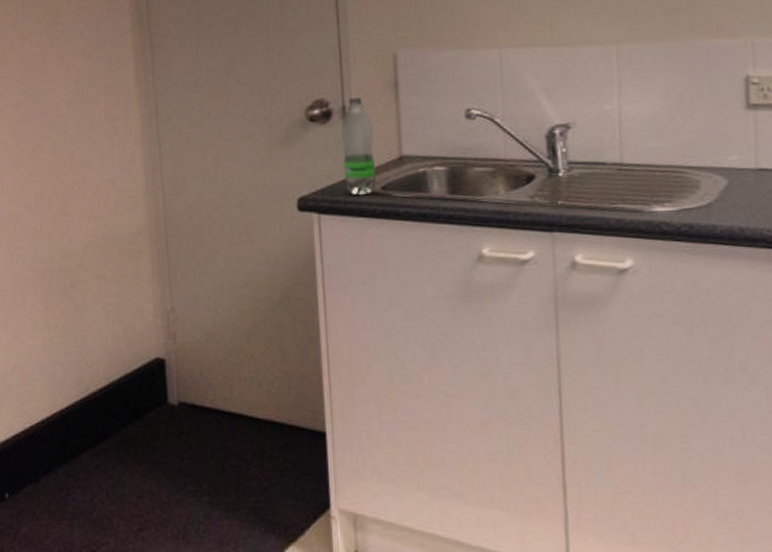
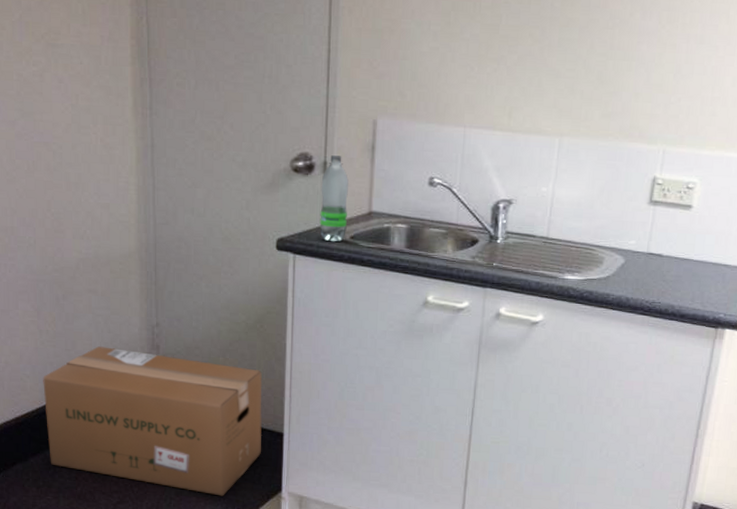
box: none [52,339,301,517] -> present [43,346,263,496]

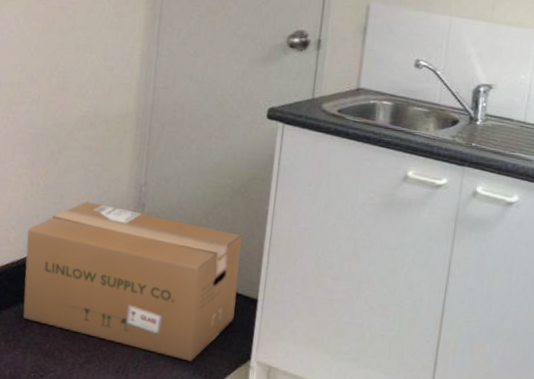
bottle: present [319,155,349,242] -> none [309,34,340,115]

